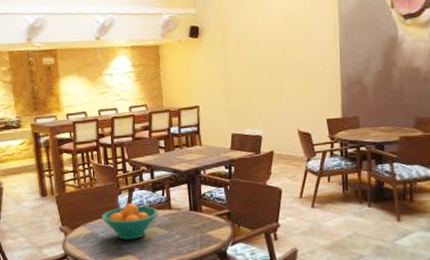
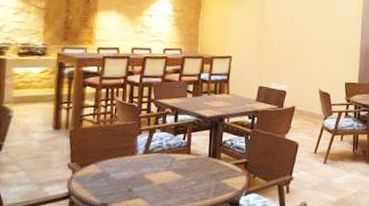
fruit bowl: present [102,203,159,240] -> none [116,145,177,183]

